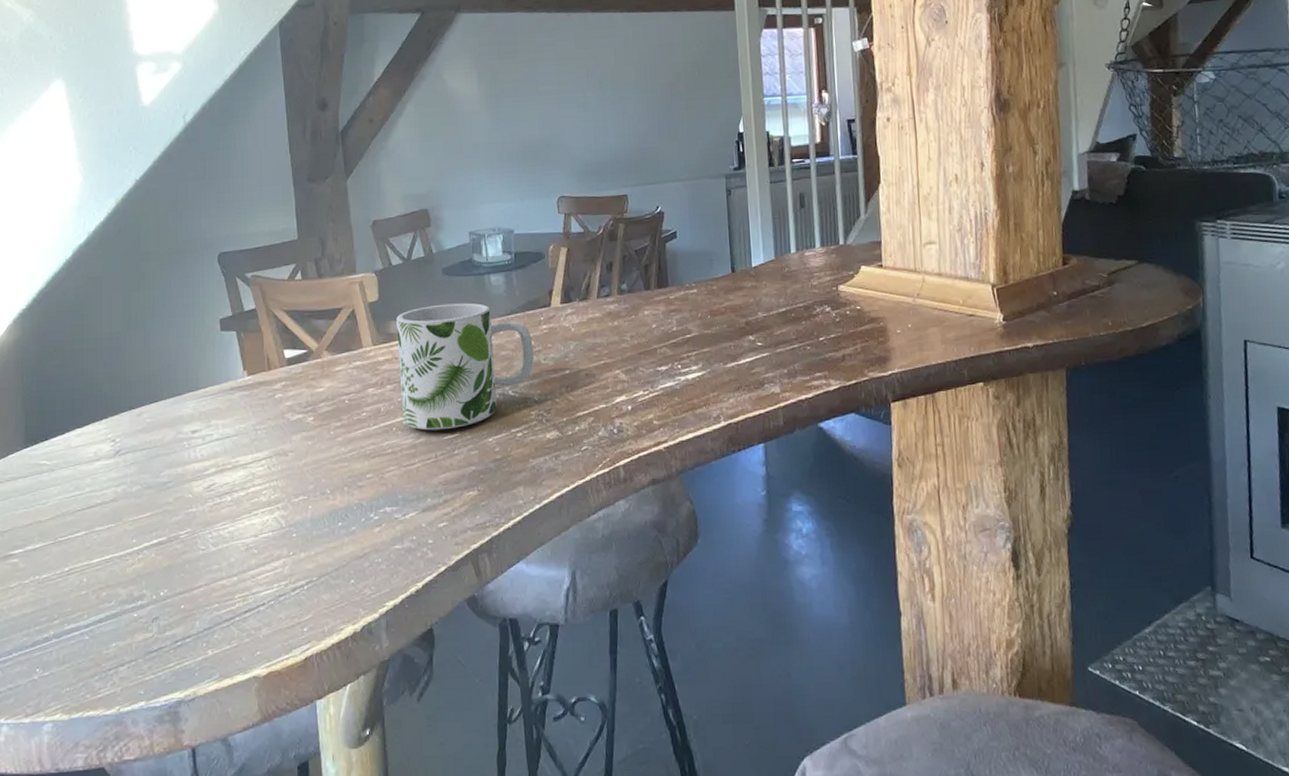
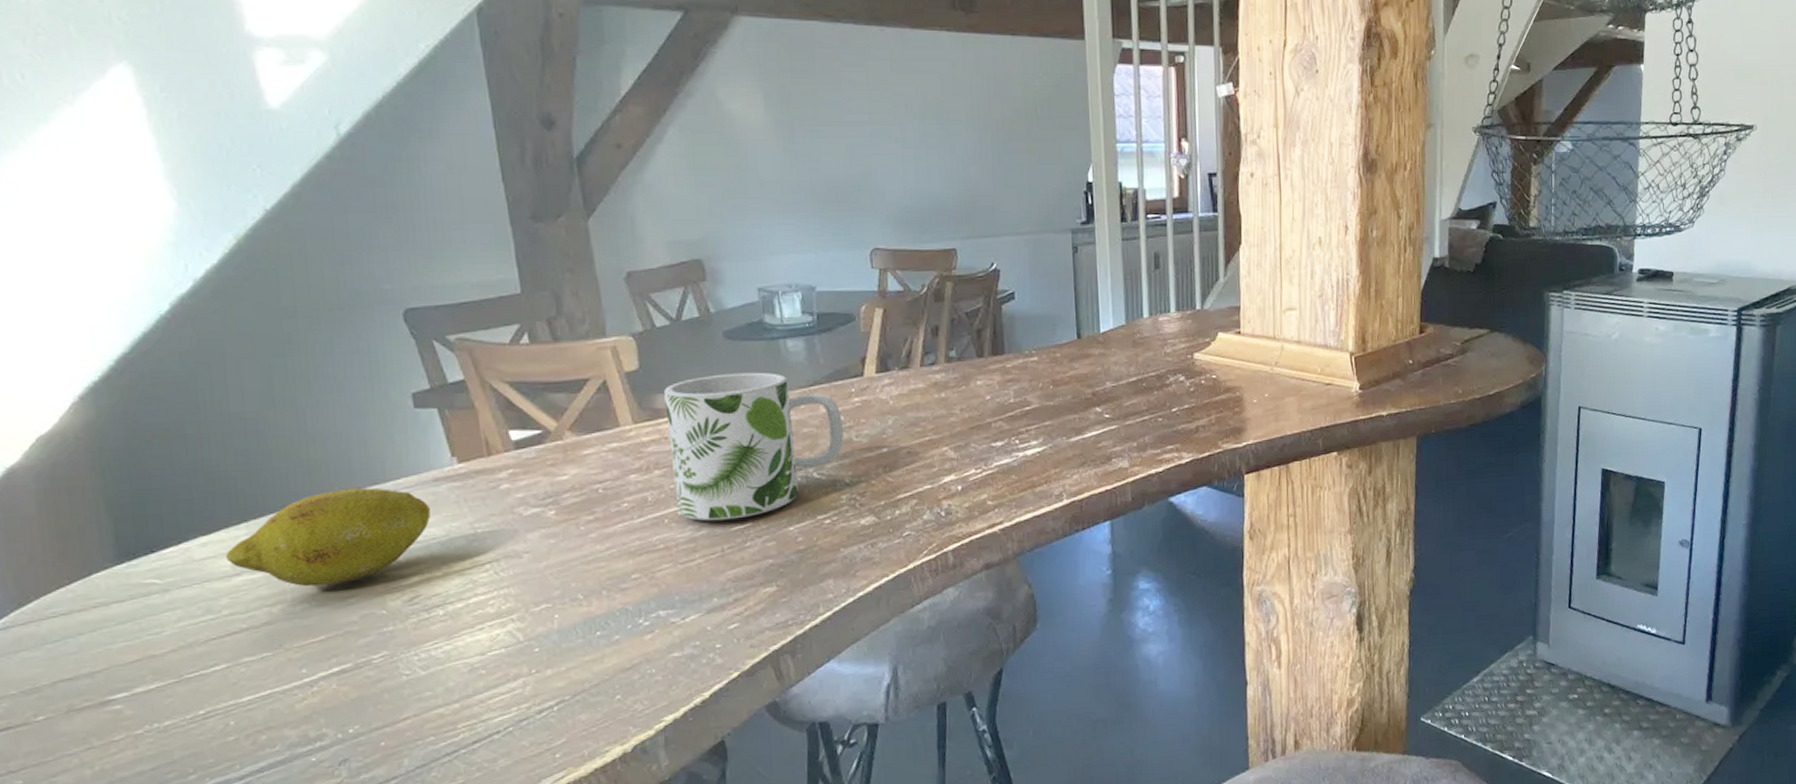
fruit: none [91,393,227,472] -> present [225,487,431,587]

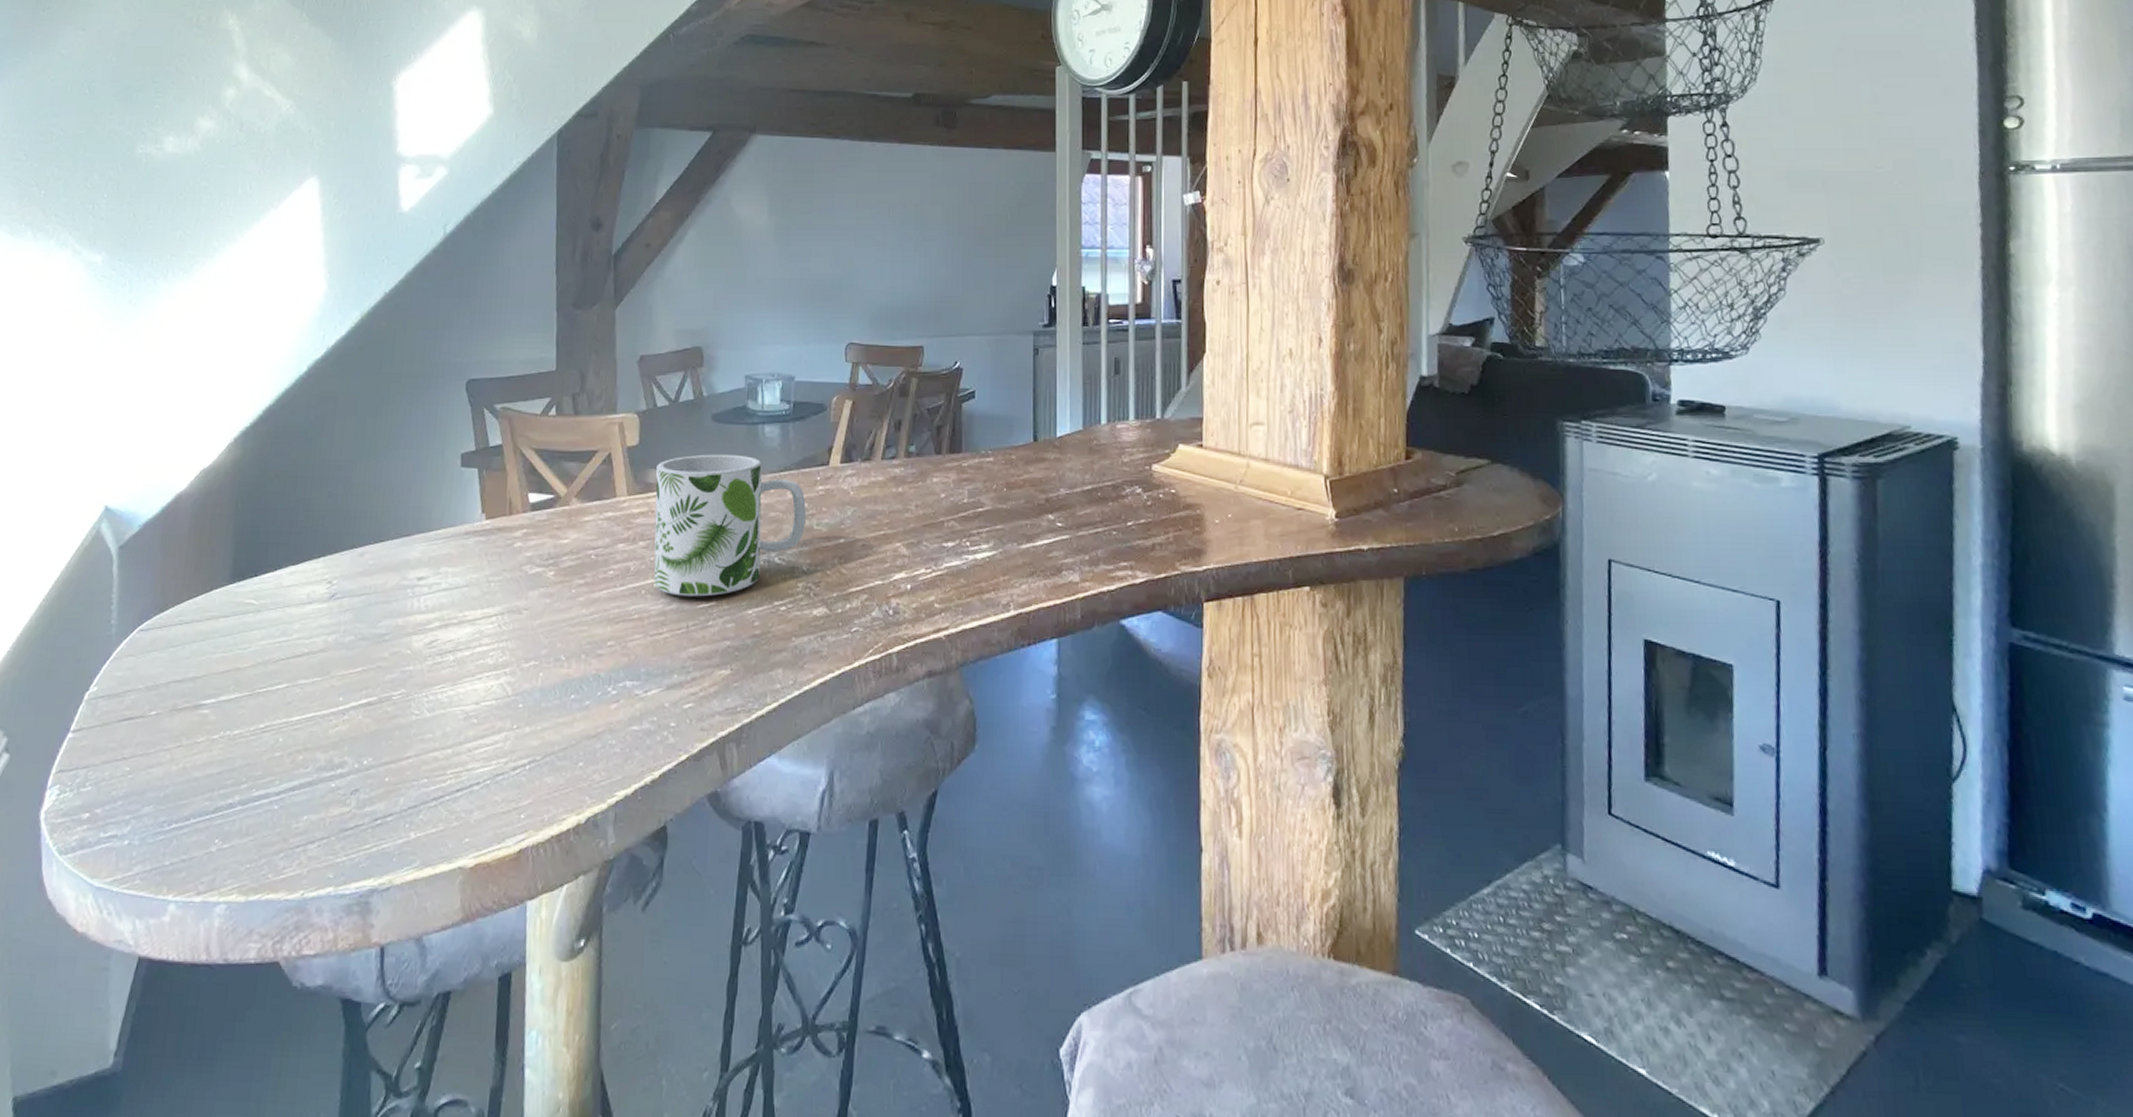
fruit: present [225,487,431,587] -> none [304,534,459,621]

